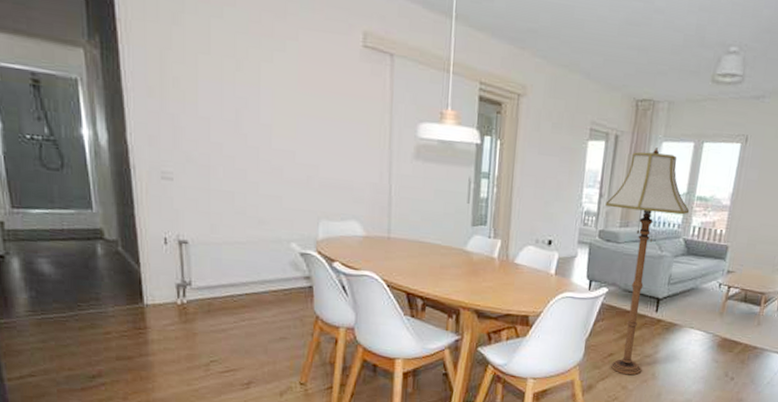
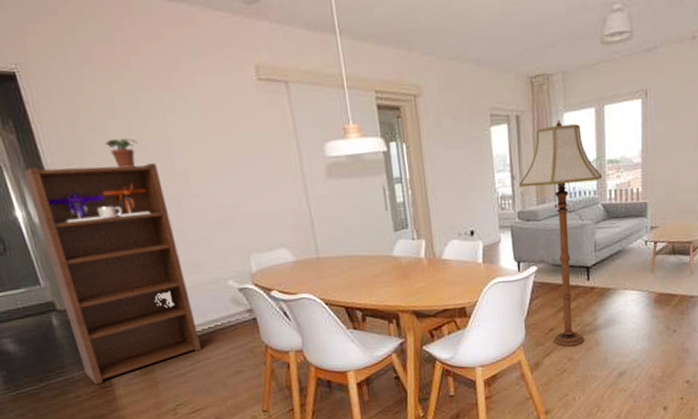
bookshelf: none [99,87,249,324] -> present [23,163,201,384]
potted plant: none [192,75,226,109] -> present [104,138,138,168]

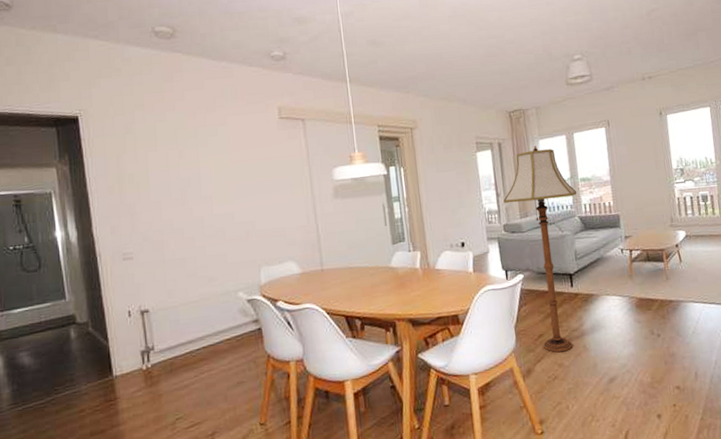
bookshelf: present [23,163,201,384] -> none [69,188,206,398]
potted plant: present [104,138,138,168] -> none [144,168,172,193]

